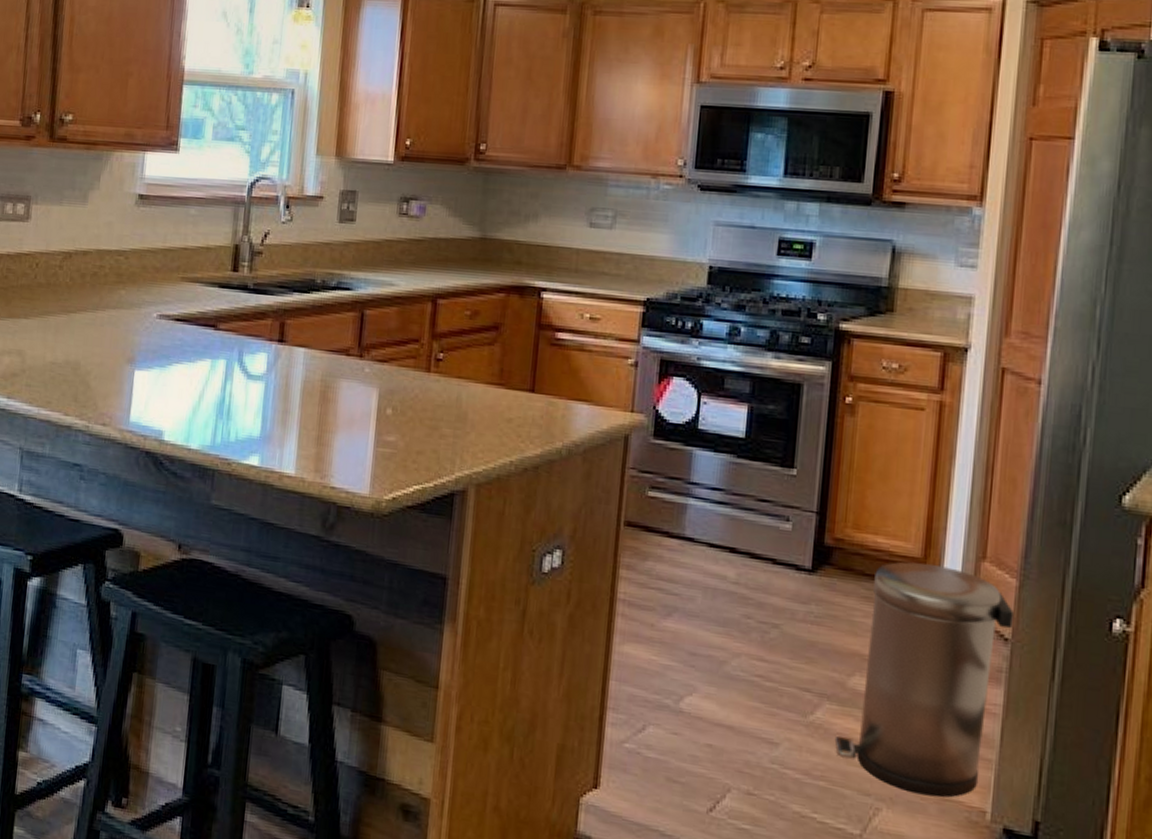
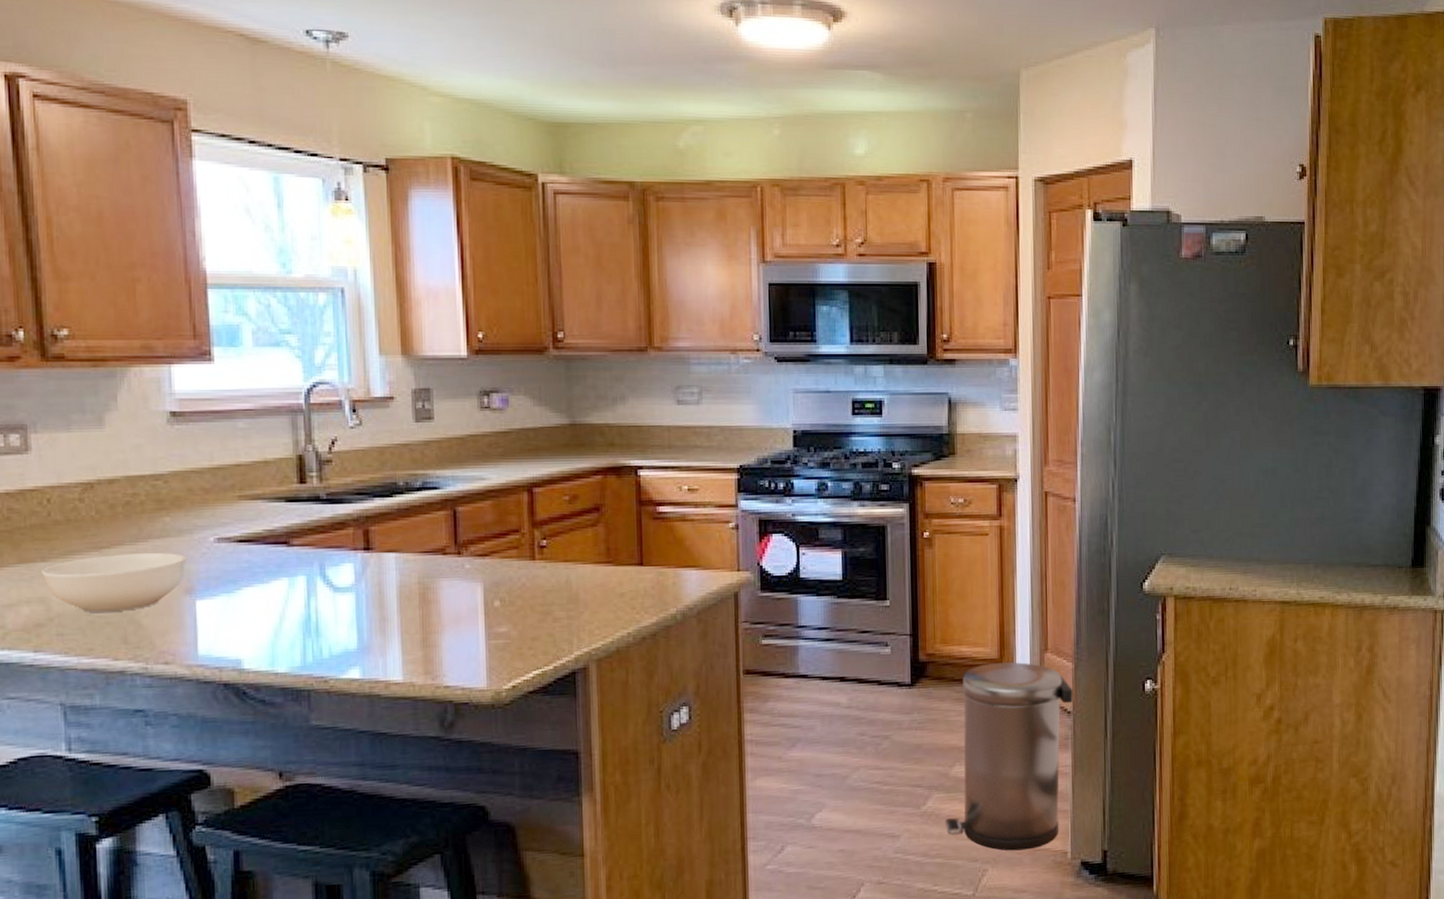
bowl: none [22,319,133,372] -> present [40,552,187,613]

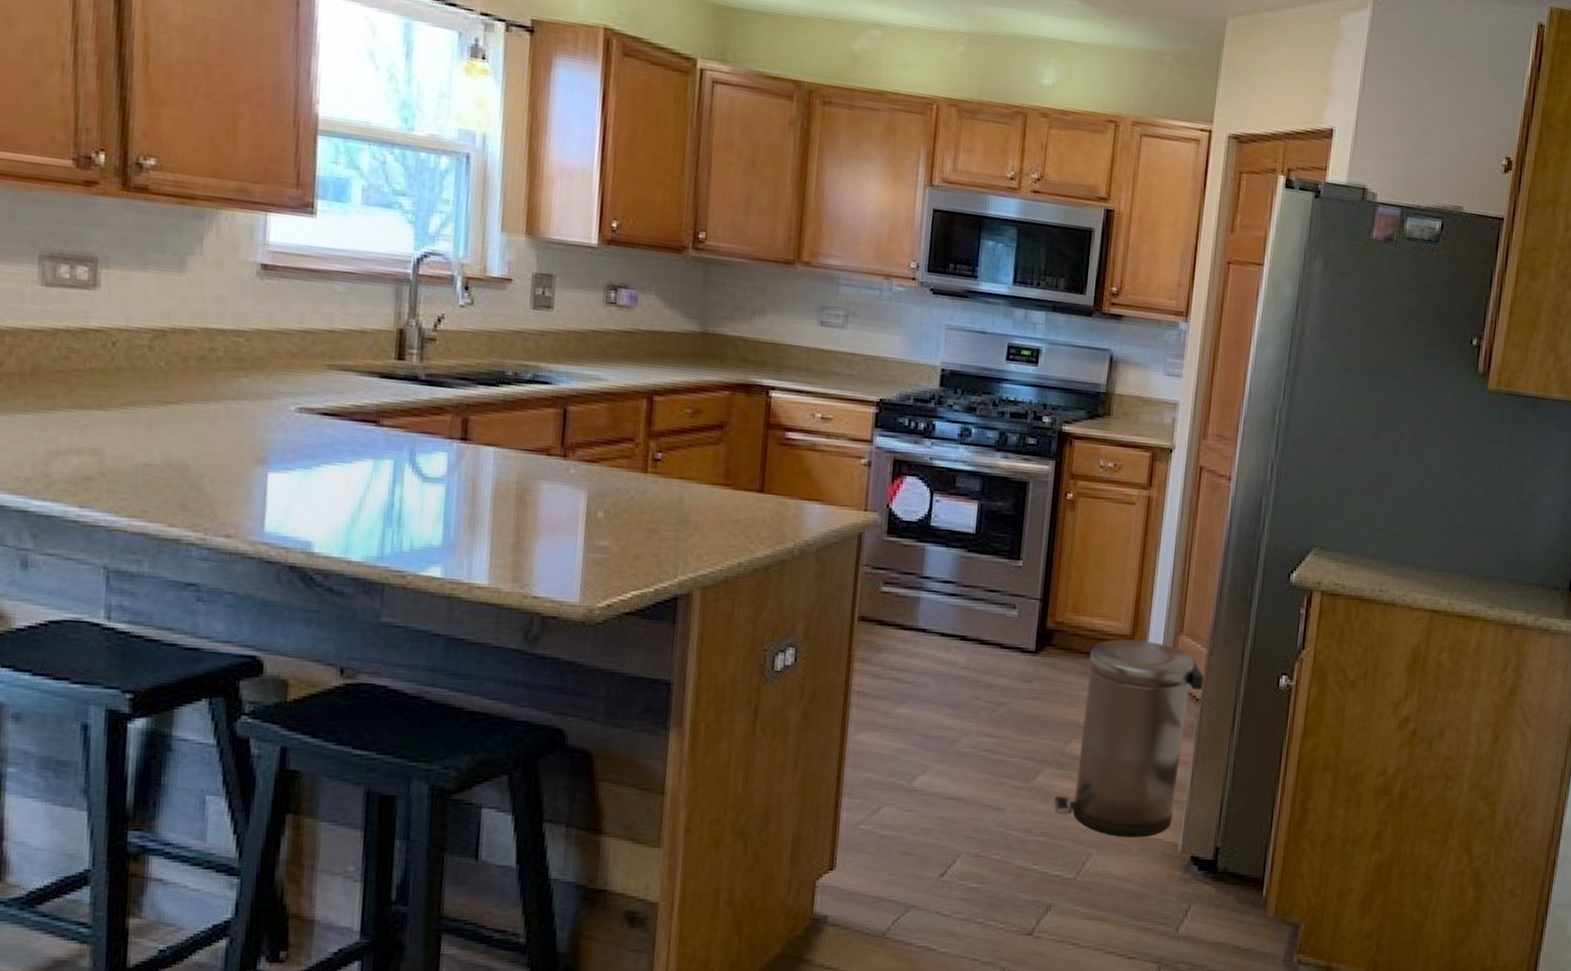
bowl: present [40,552,187,613] -> none [96,411,263,475]

